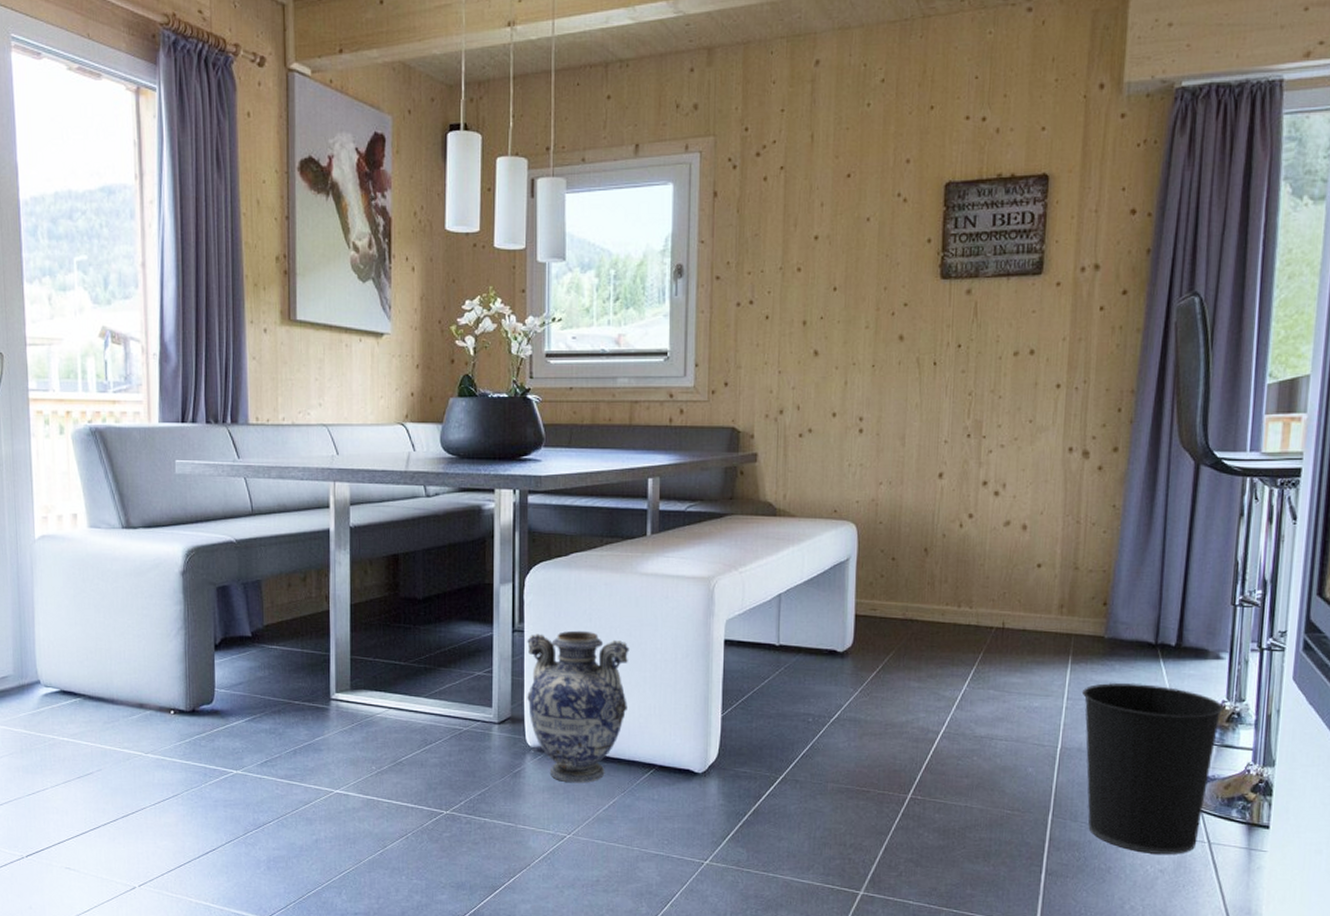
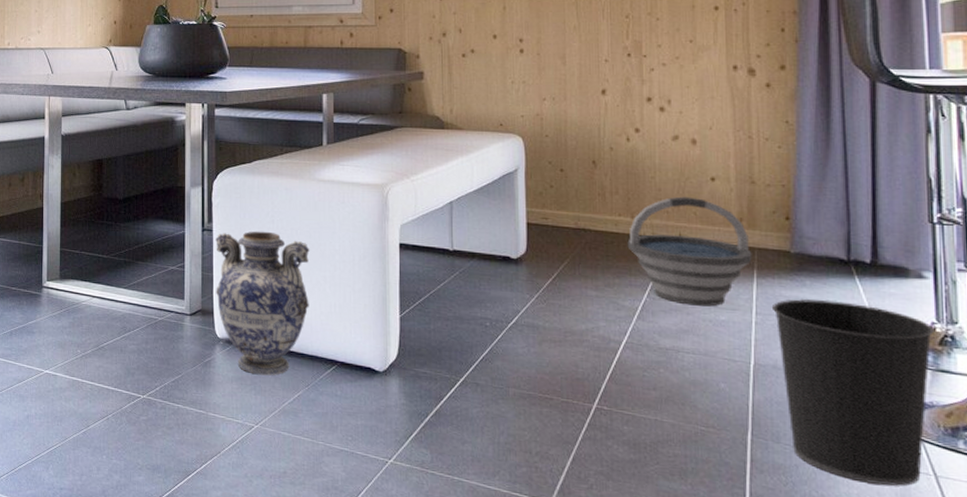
bucket: none [952,584,1069,694] -> present [627,196,752,307]

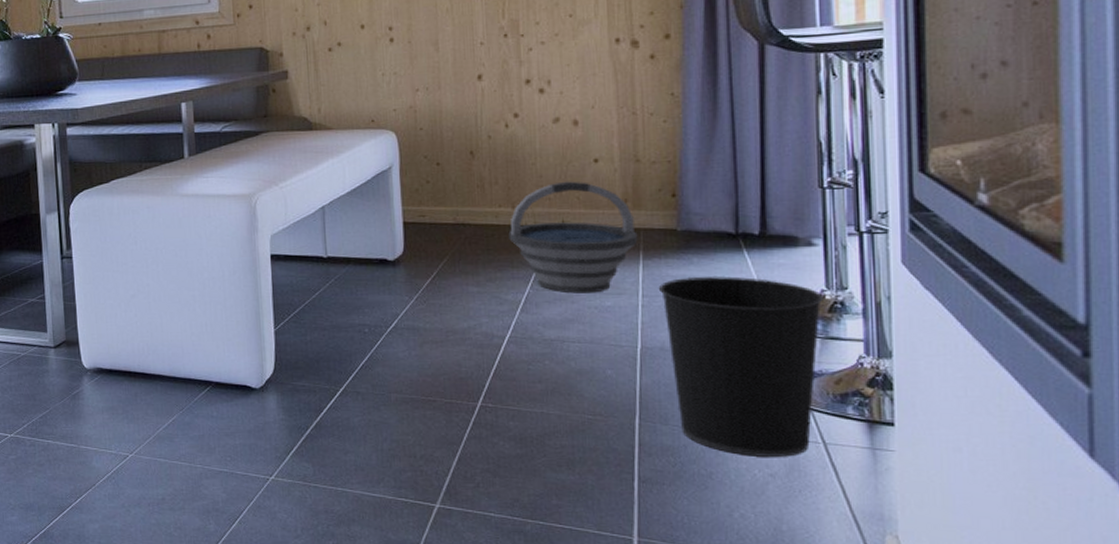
vase: present [215,231,310,376] -> none [76,253,179,403]

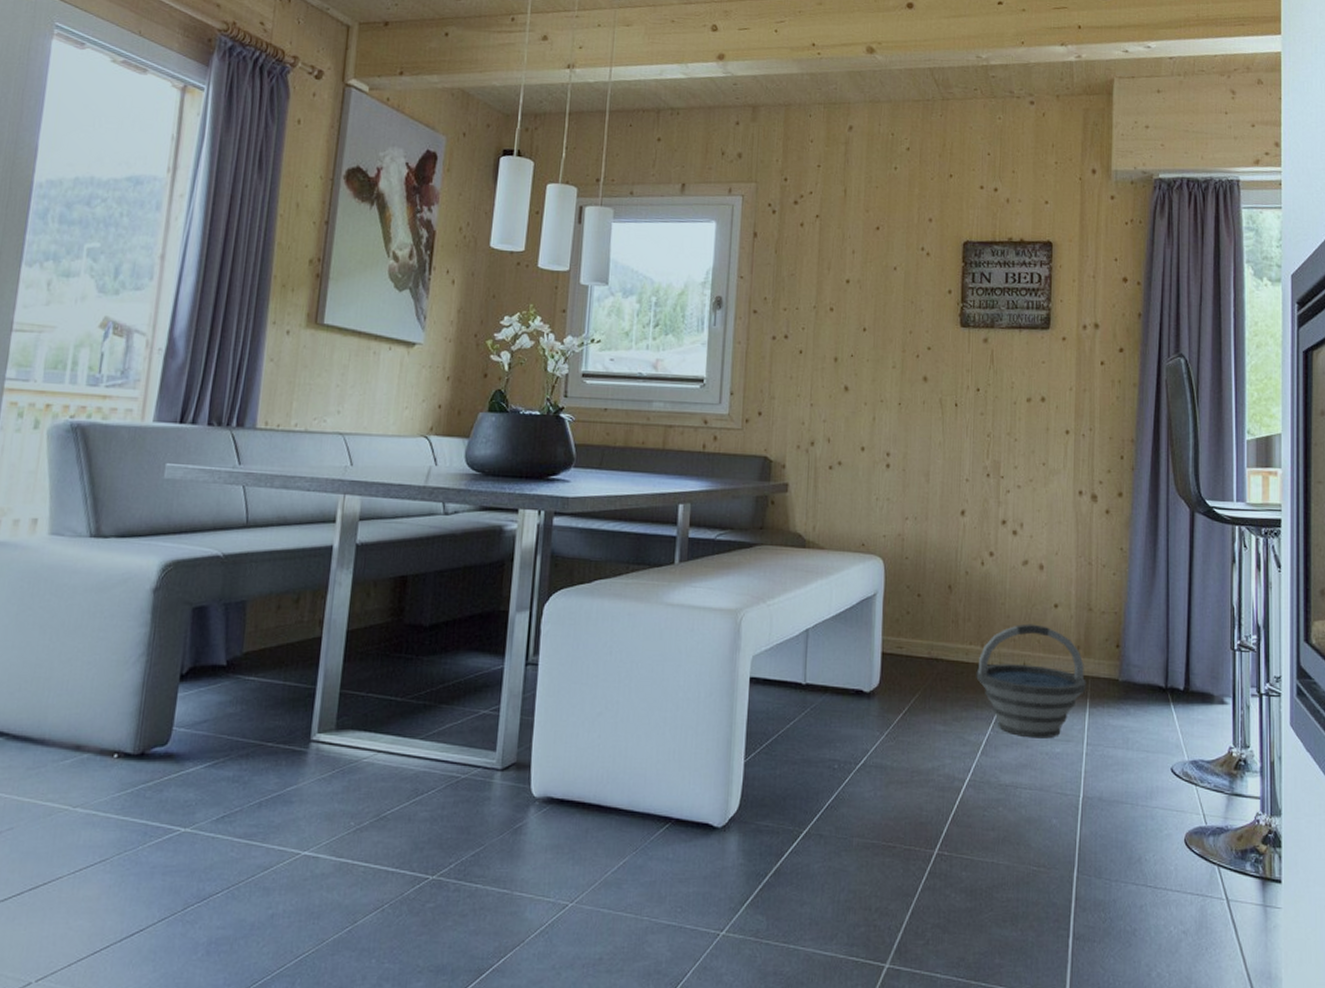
wastebasket: present [659,276,824,457] -> none [1101,728,1231,913]

